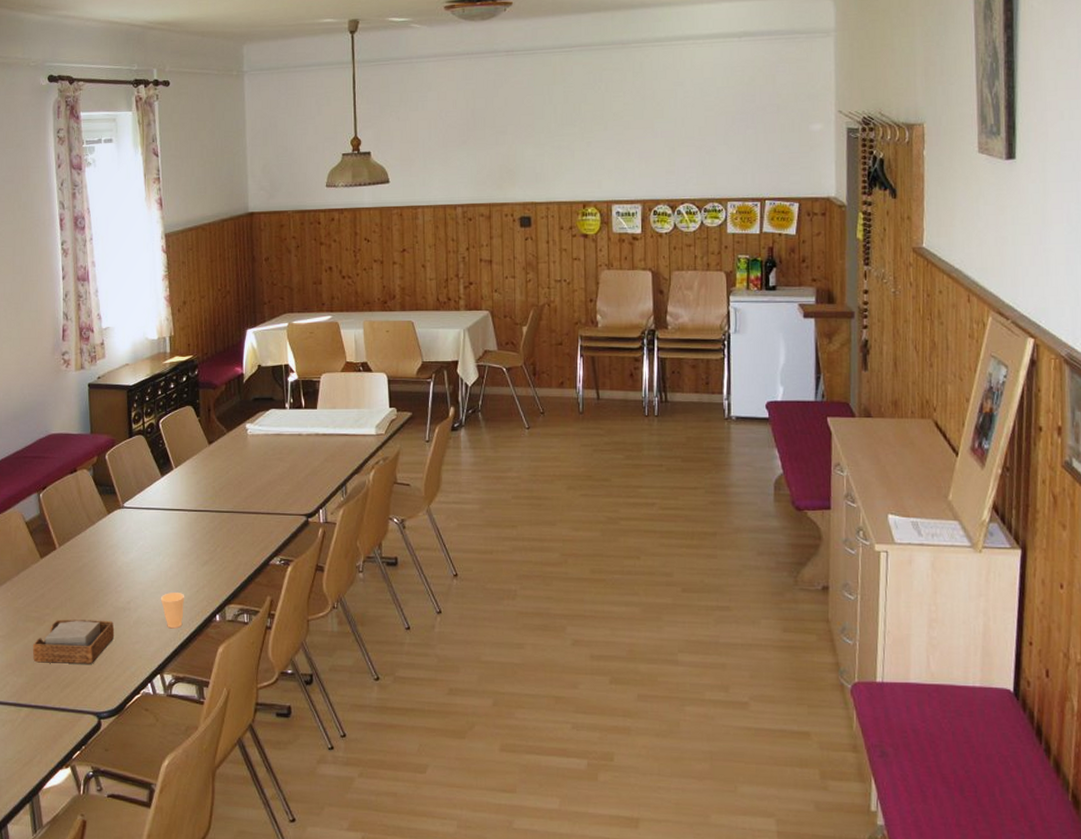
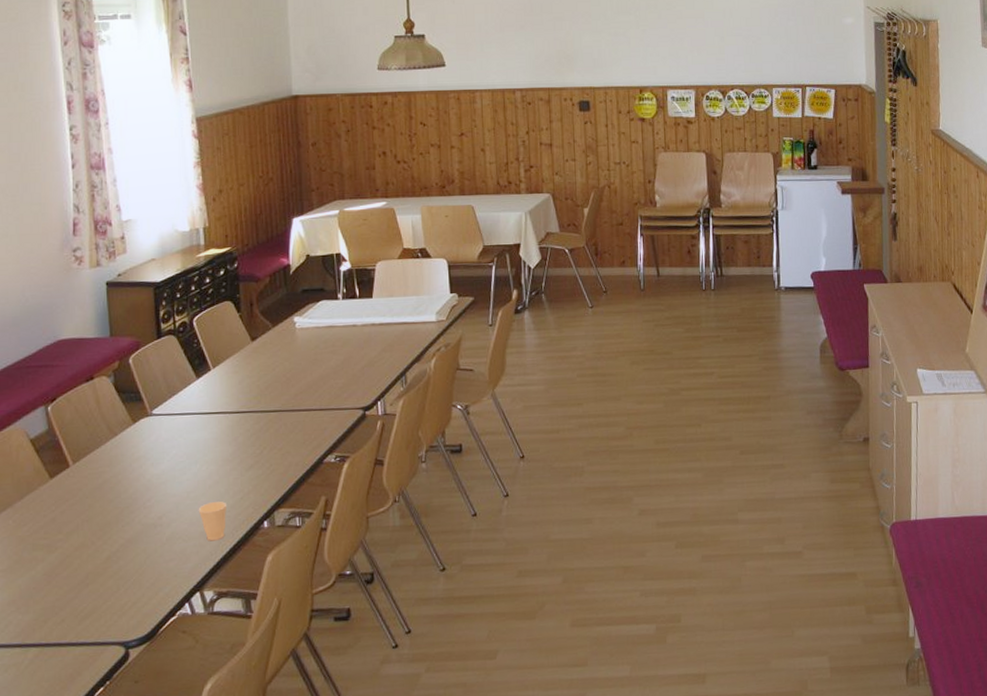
napkin holder: present [32,619,115,664] -> none [41,539,144,596]

